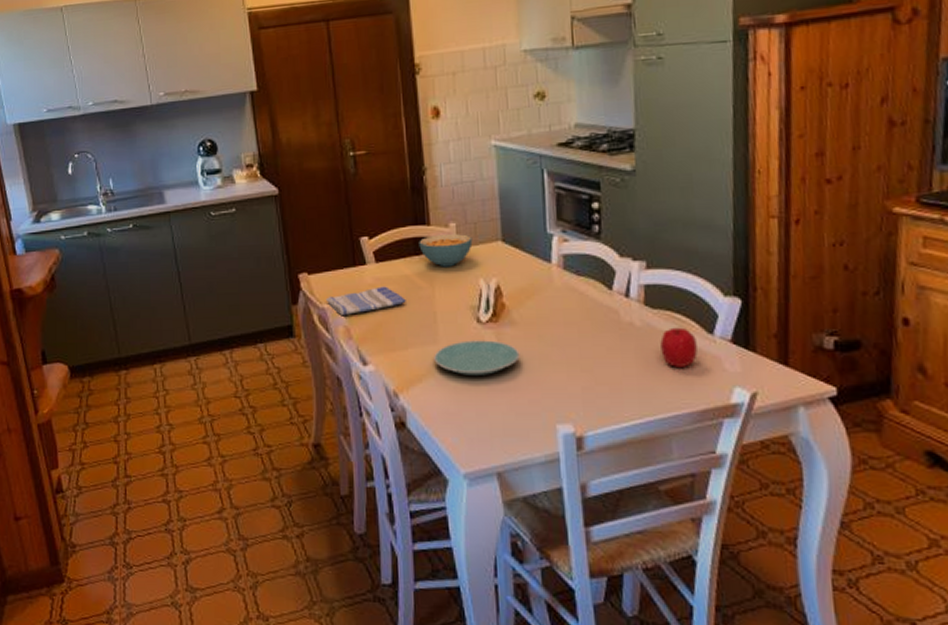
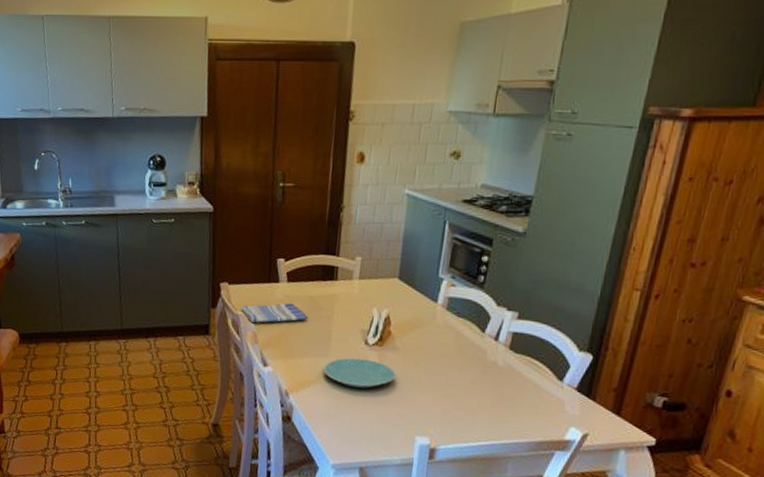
cereal bowl: present [419,234,473,267] -> none [326,265,374,295]
fruit: present [660,327,698,367] -> none [515,371,547,405]

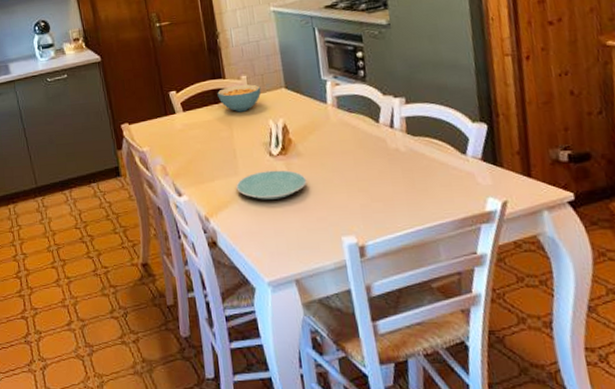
dish towel: present [240,302,308,323] -> none [144,130,210,156]
cereal bowl: none [326,265,374,295] -> present [217,84,262,113]

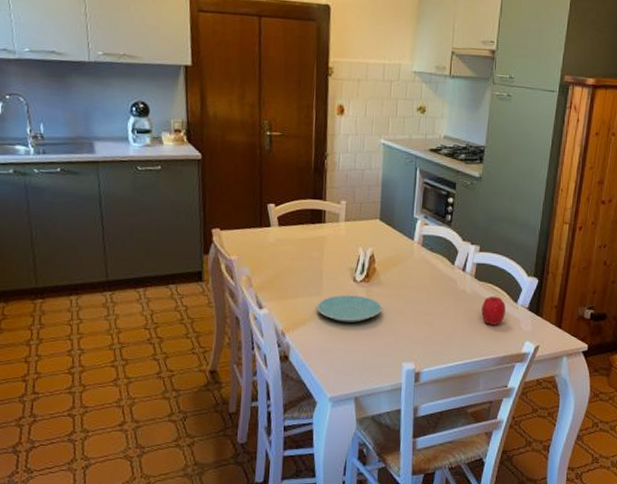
cereal bowl: present [217,84,262,113] -> none [315,209,358,236]
fruit: none [422,150,455,184] -> present [481,296,506,325]

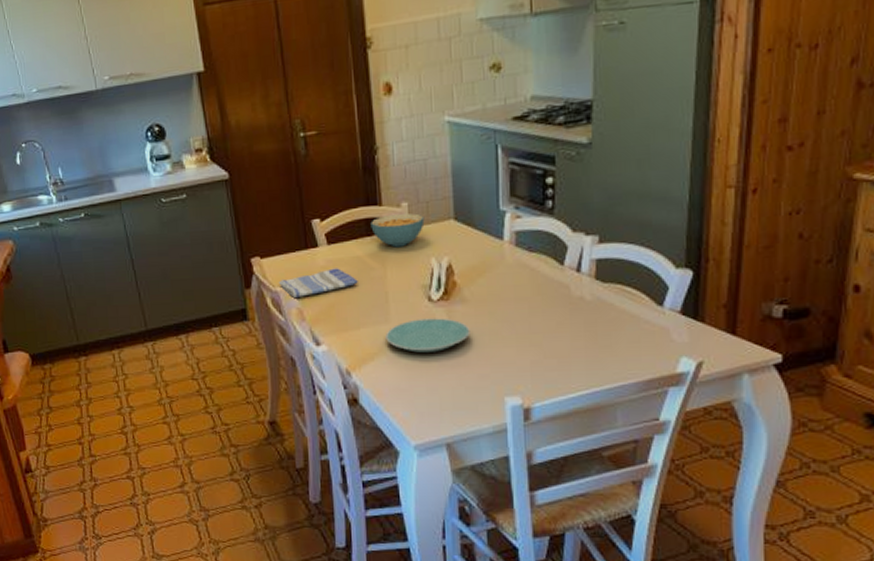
dish towel: none [233,246,300,267] -> present [278,268,358,298]
cereal bowl: none [315,209,358,236] -> present [370,213,425,248]
fruit: present [481,296,506,325] -> none [610,300,646,339]

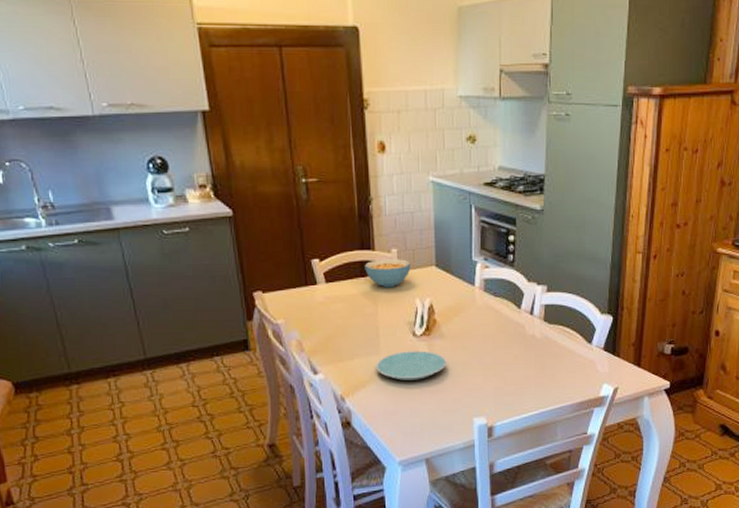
dish towel: present [278,268,358,298] -> none [279,304,353,330]

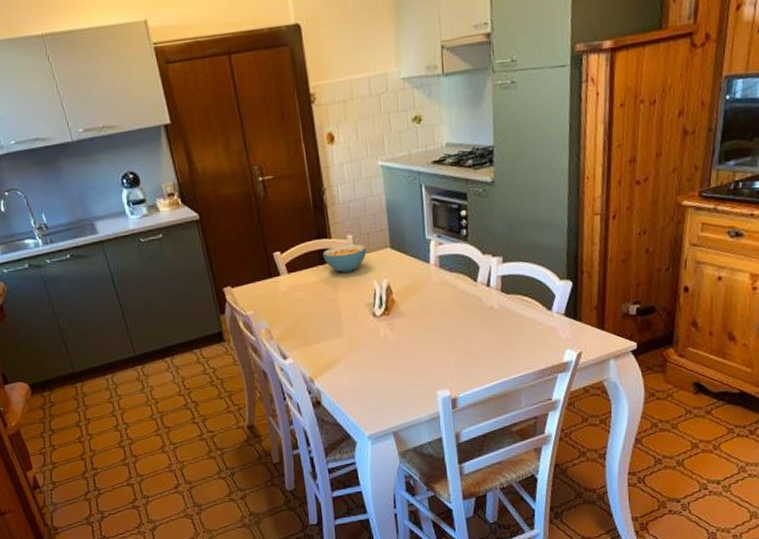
plate: present [376,350,447,381] -> none [340,330,408,360]

